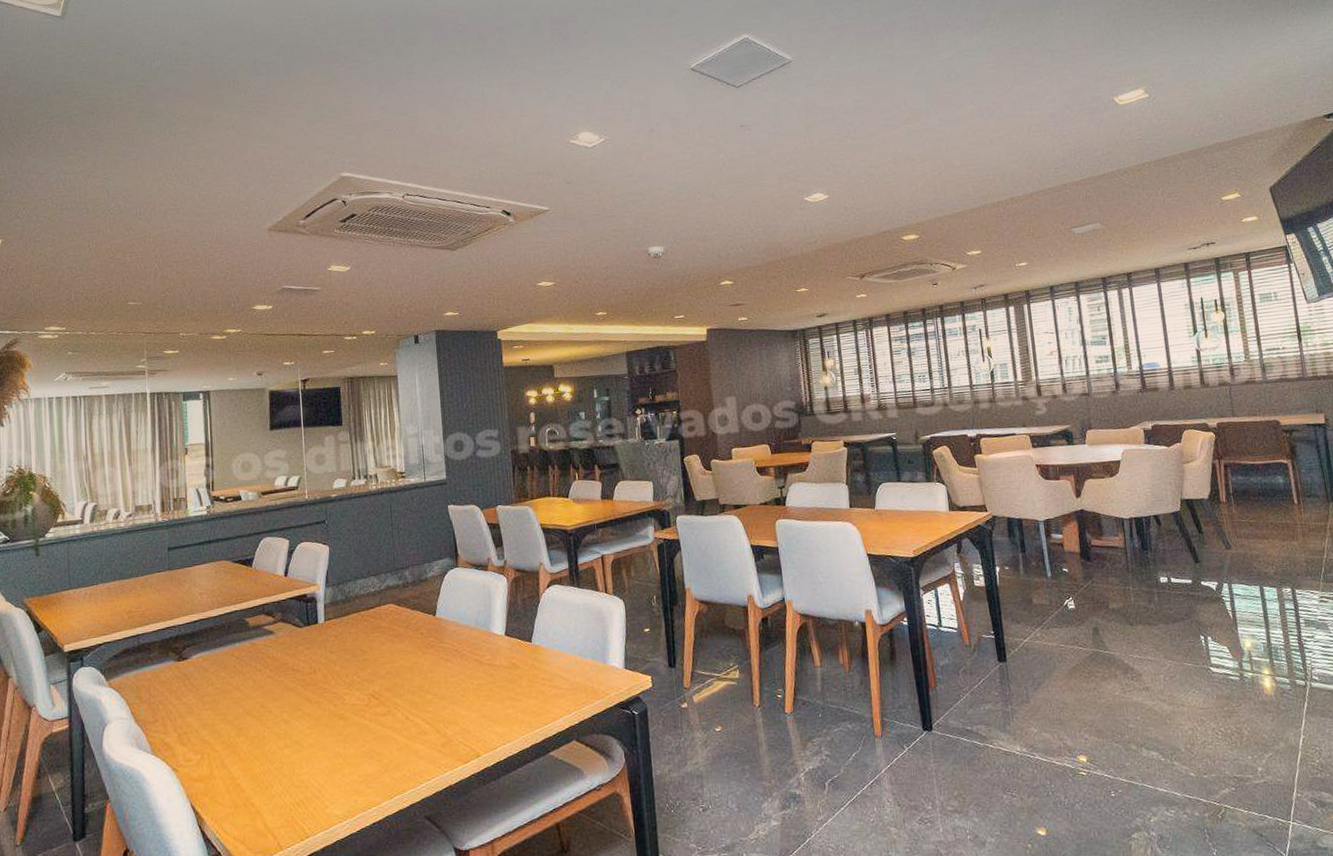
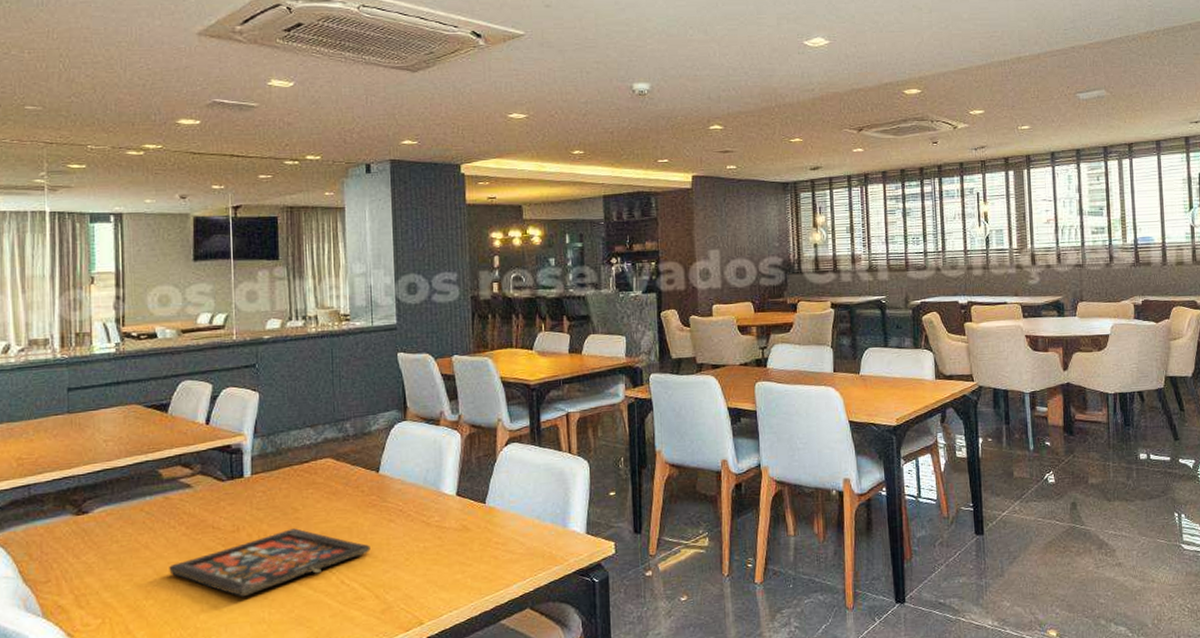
board game: none [257,669,431,733] -> present [169,528,371,597]

